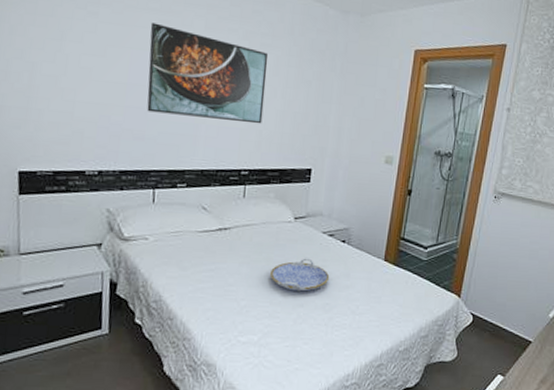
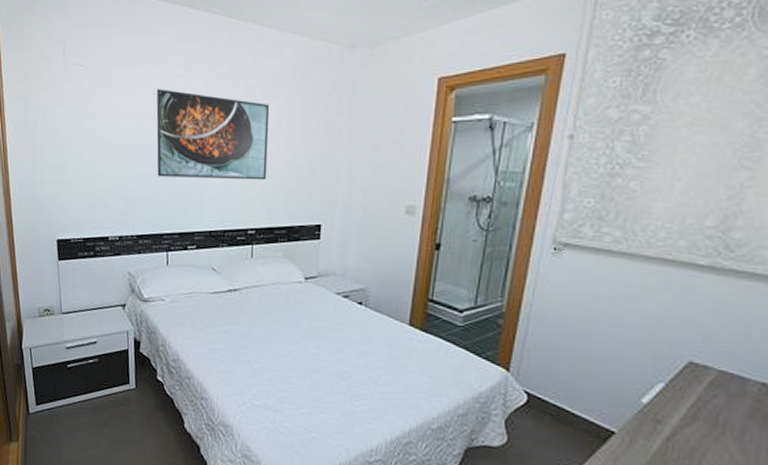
serving tray: present [269,258,330,292] -> none [281,320,346,357]

